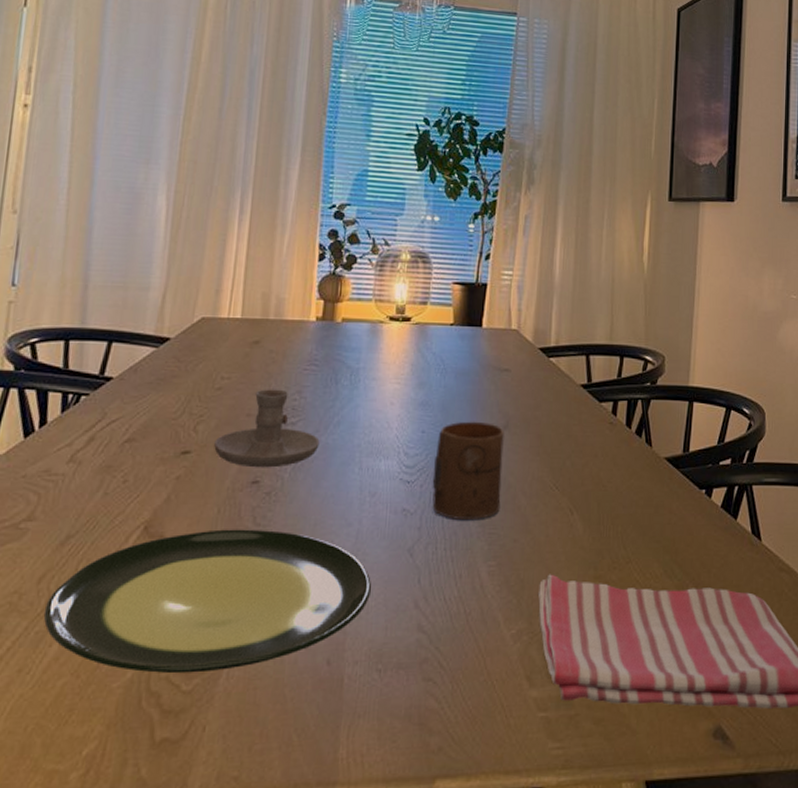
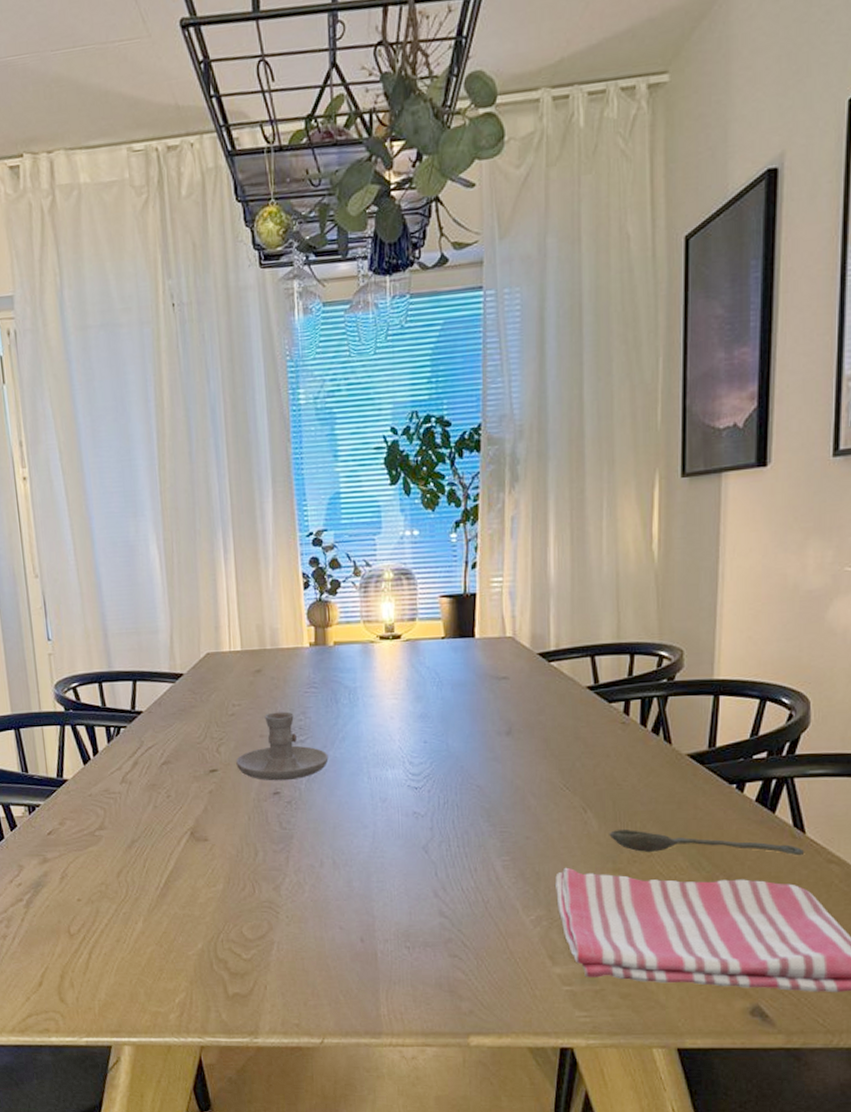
plate: present [43,529,372,674] -> none [126,832,393,946]
cup: present [432,421,506,519] -> none [438,729,510,820]
spoon: none [592,532,761,563] -> present [609,828,805,855]

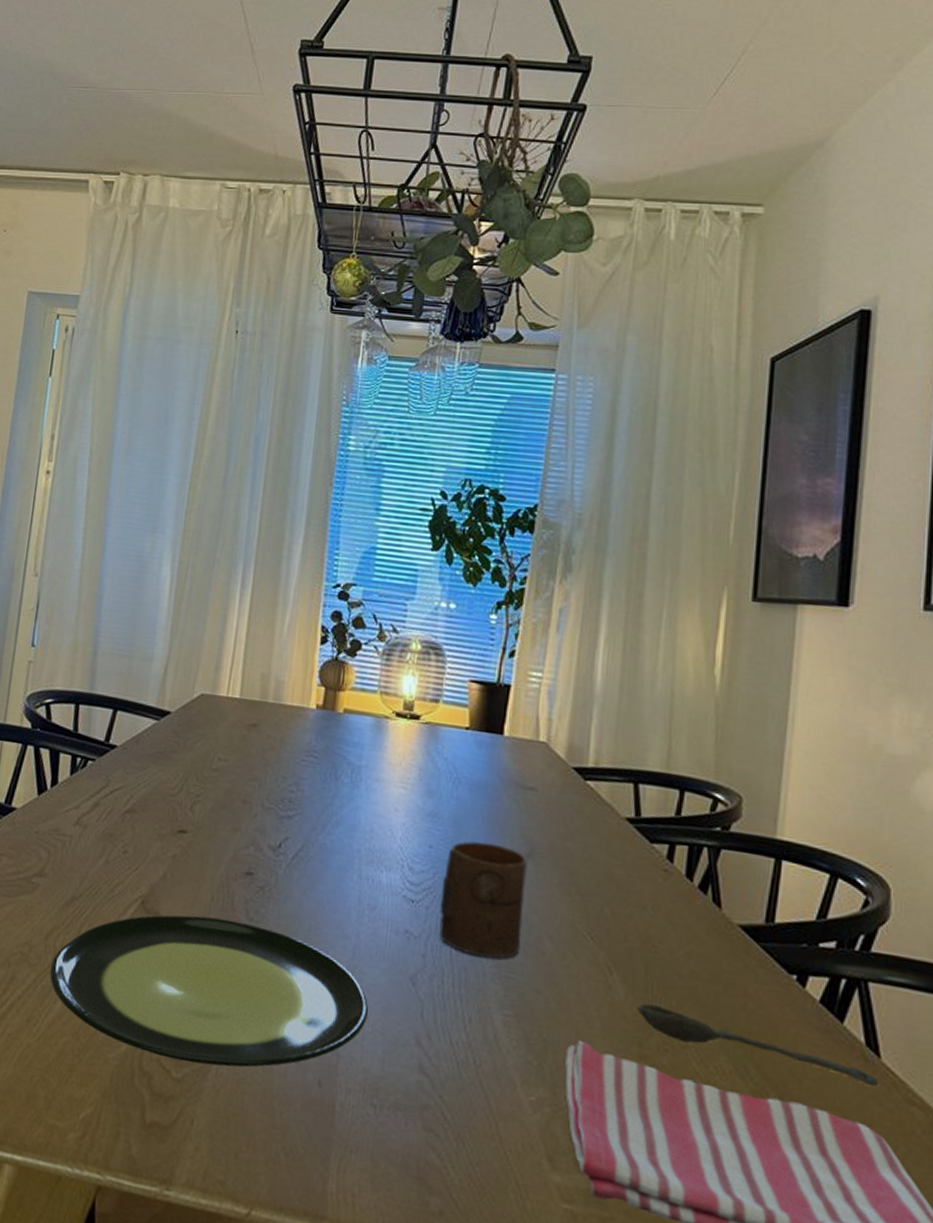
plate: none [126,832,393,946] -> present [49,915,369,1068]
candle holder: present [236,711,329,781] -> none [209,776,317,862]
cup: none [438,729,510,820] -> present [439,841,529,959]

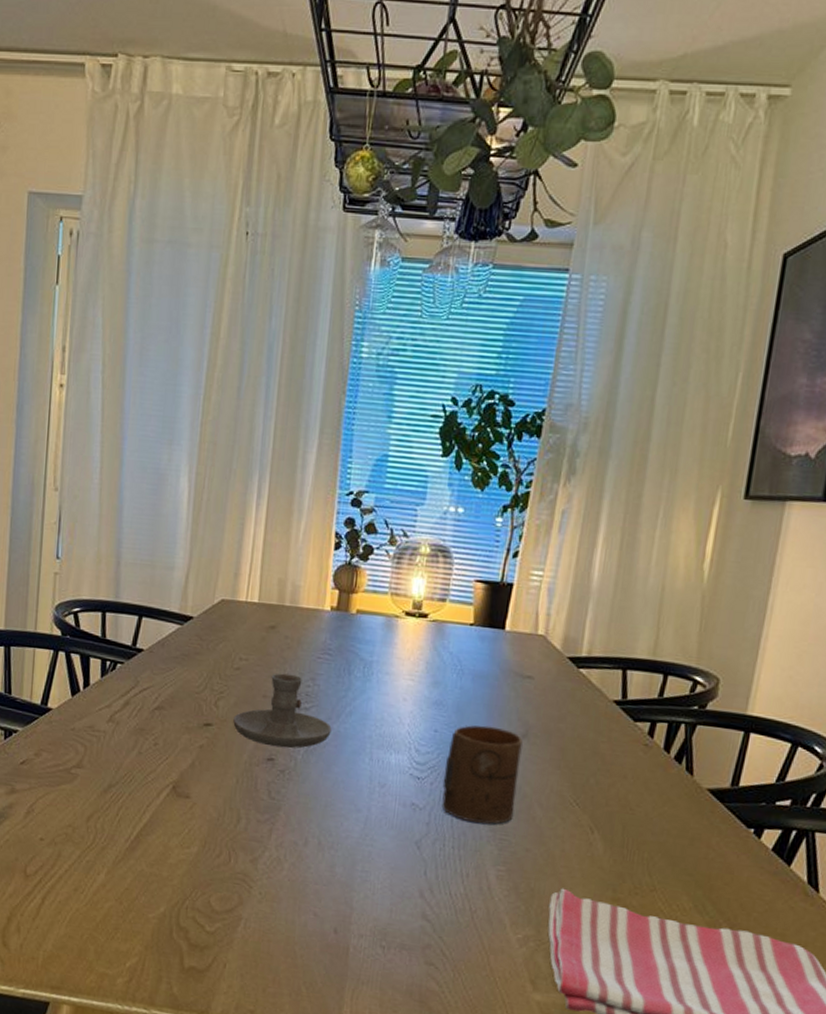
plate: present [49,915,369,1068] -> none [92,797,379,921]
candle holder: none [209,776,317,862] -> present [233,673,332,749]
spoon: present [637,1003,880,1086] -> none [613,857,816,915]

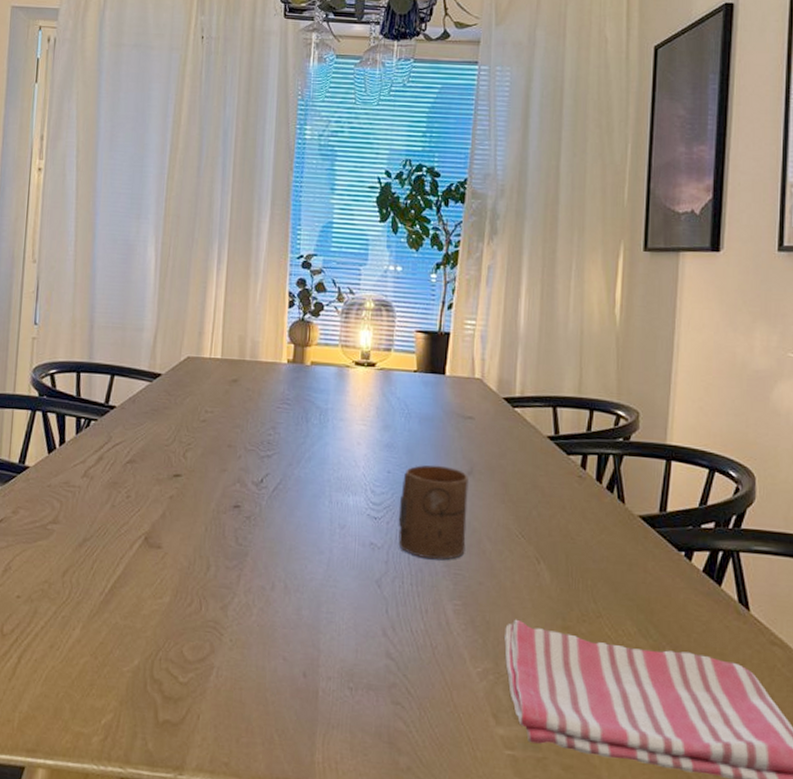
candle holder: present [233,673,332,749] -> none [201,423,293,495]

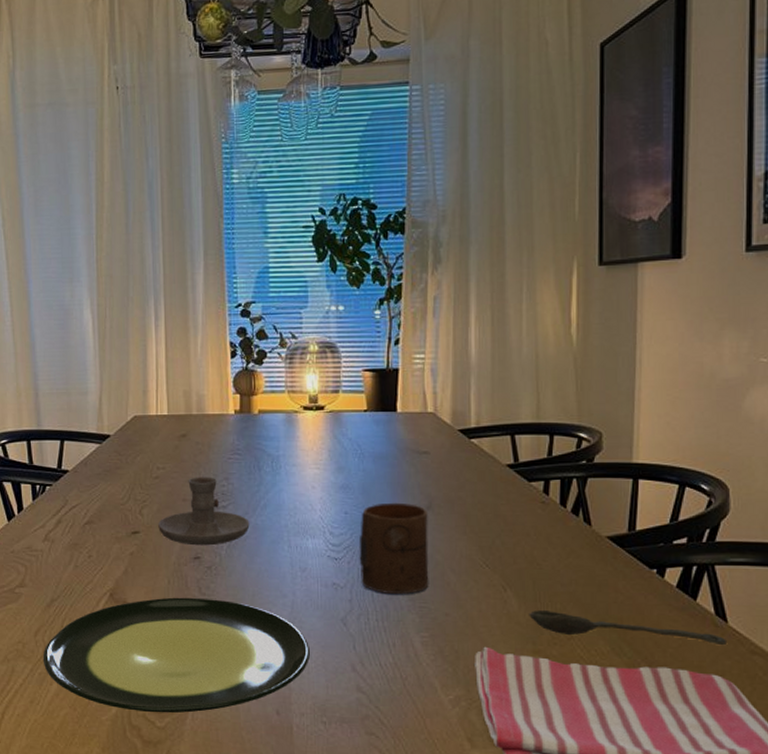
plate: none [68,545,343,669] -> present [42,597,311,713]
candle holder: none [201,423,293,495] -> present [158,477,250,546]
spoon: none [560,585,749,633] -> present [529,609,728,645]

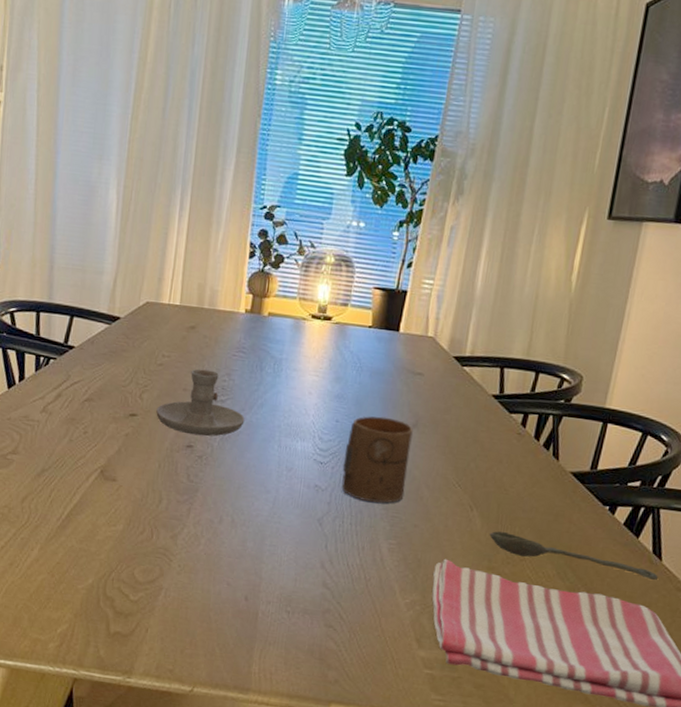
plate: present [42,597,311,713] -> none [26,480,285,590]

